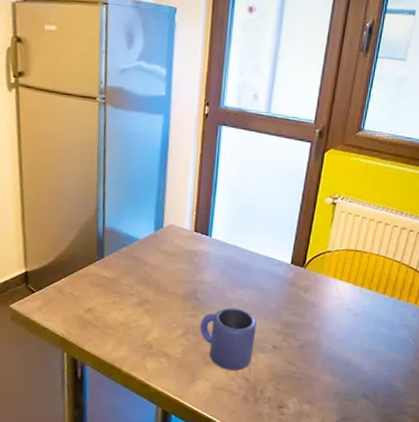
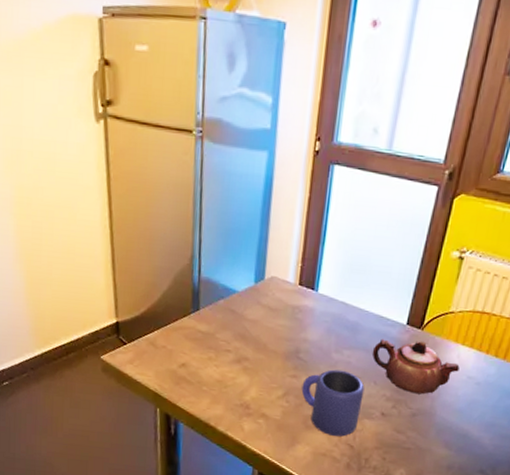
teapot: none [262,277,339,327] -> present [372,338,460,395]

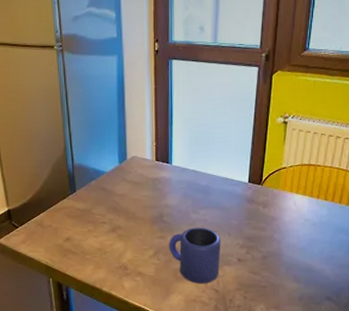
teapot: present [372,338,460,395] -> none [223,195,297,239]

